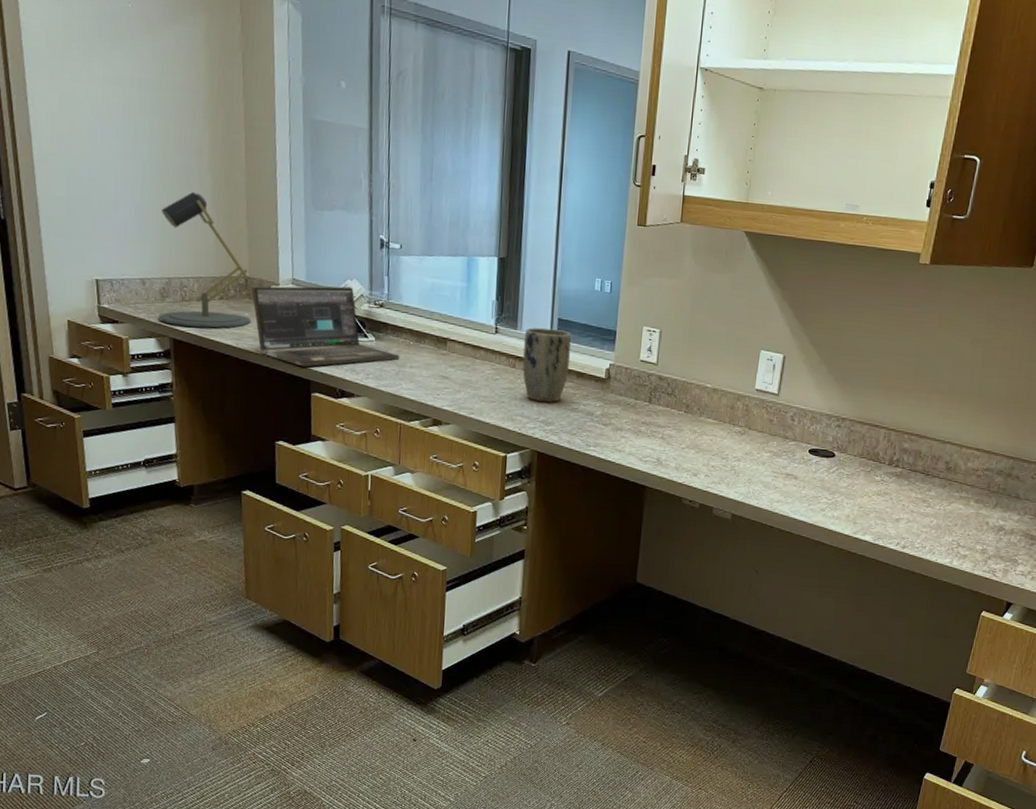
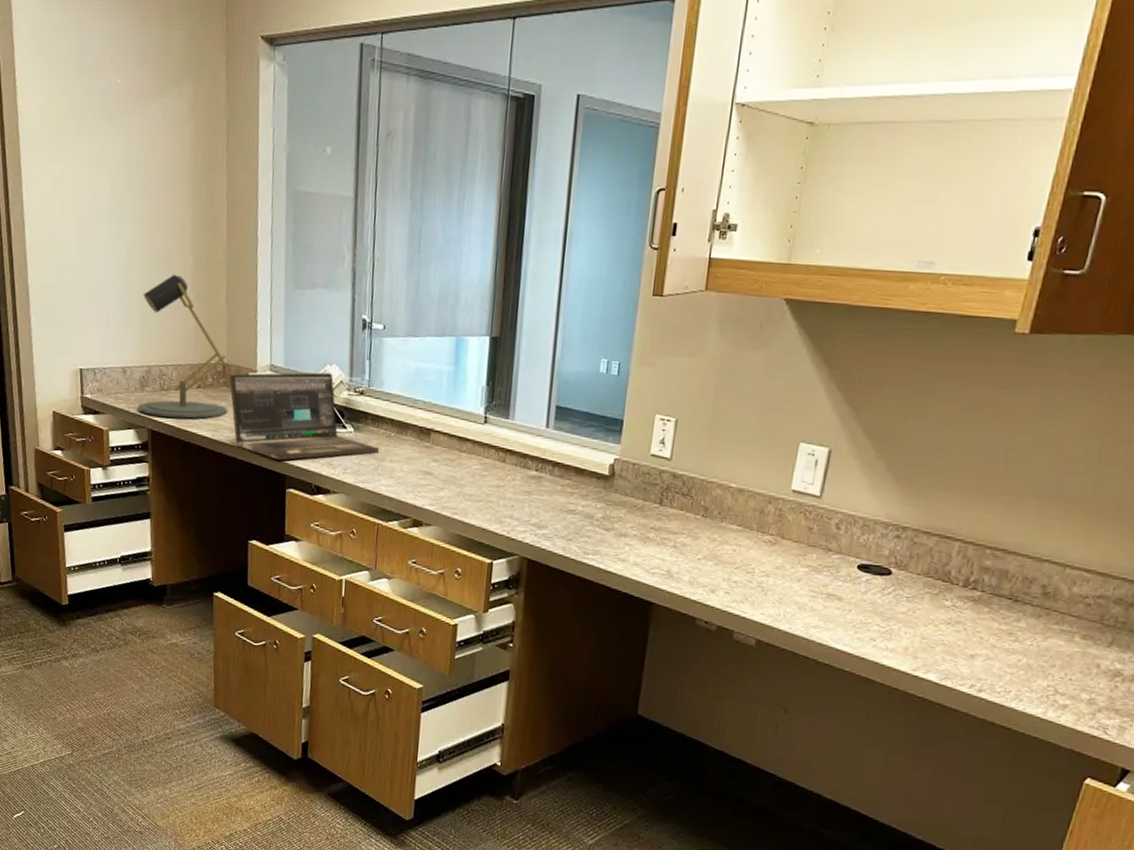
plant pot: present [522,327,571,402] -> none [514,416,570,503]

